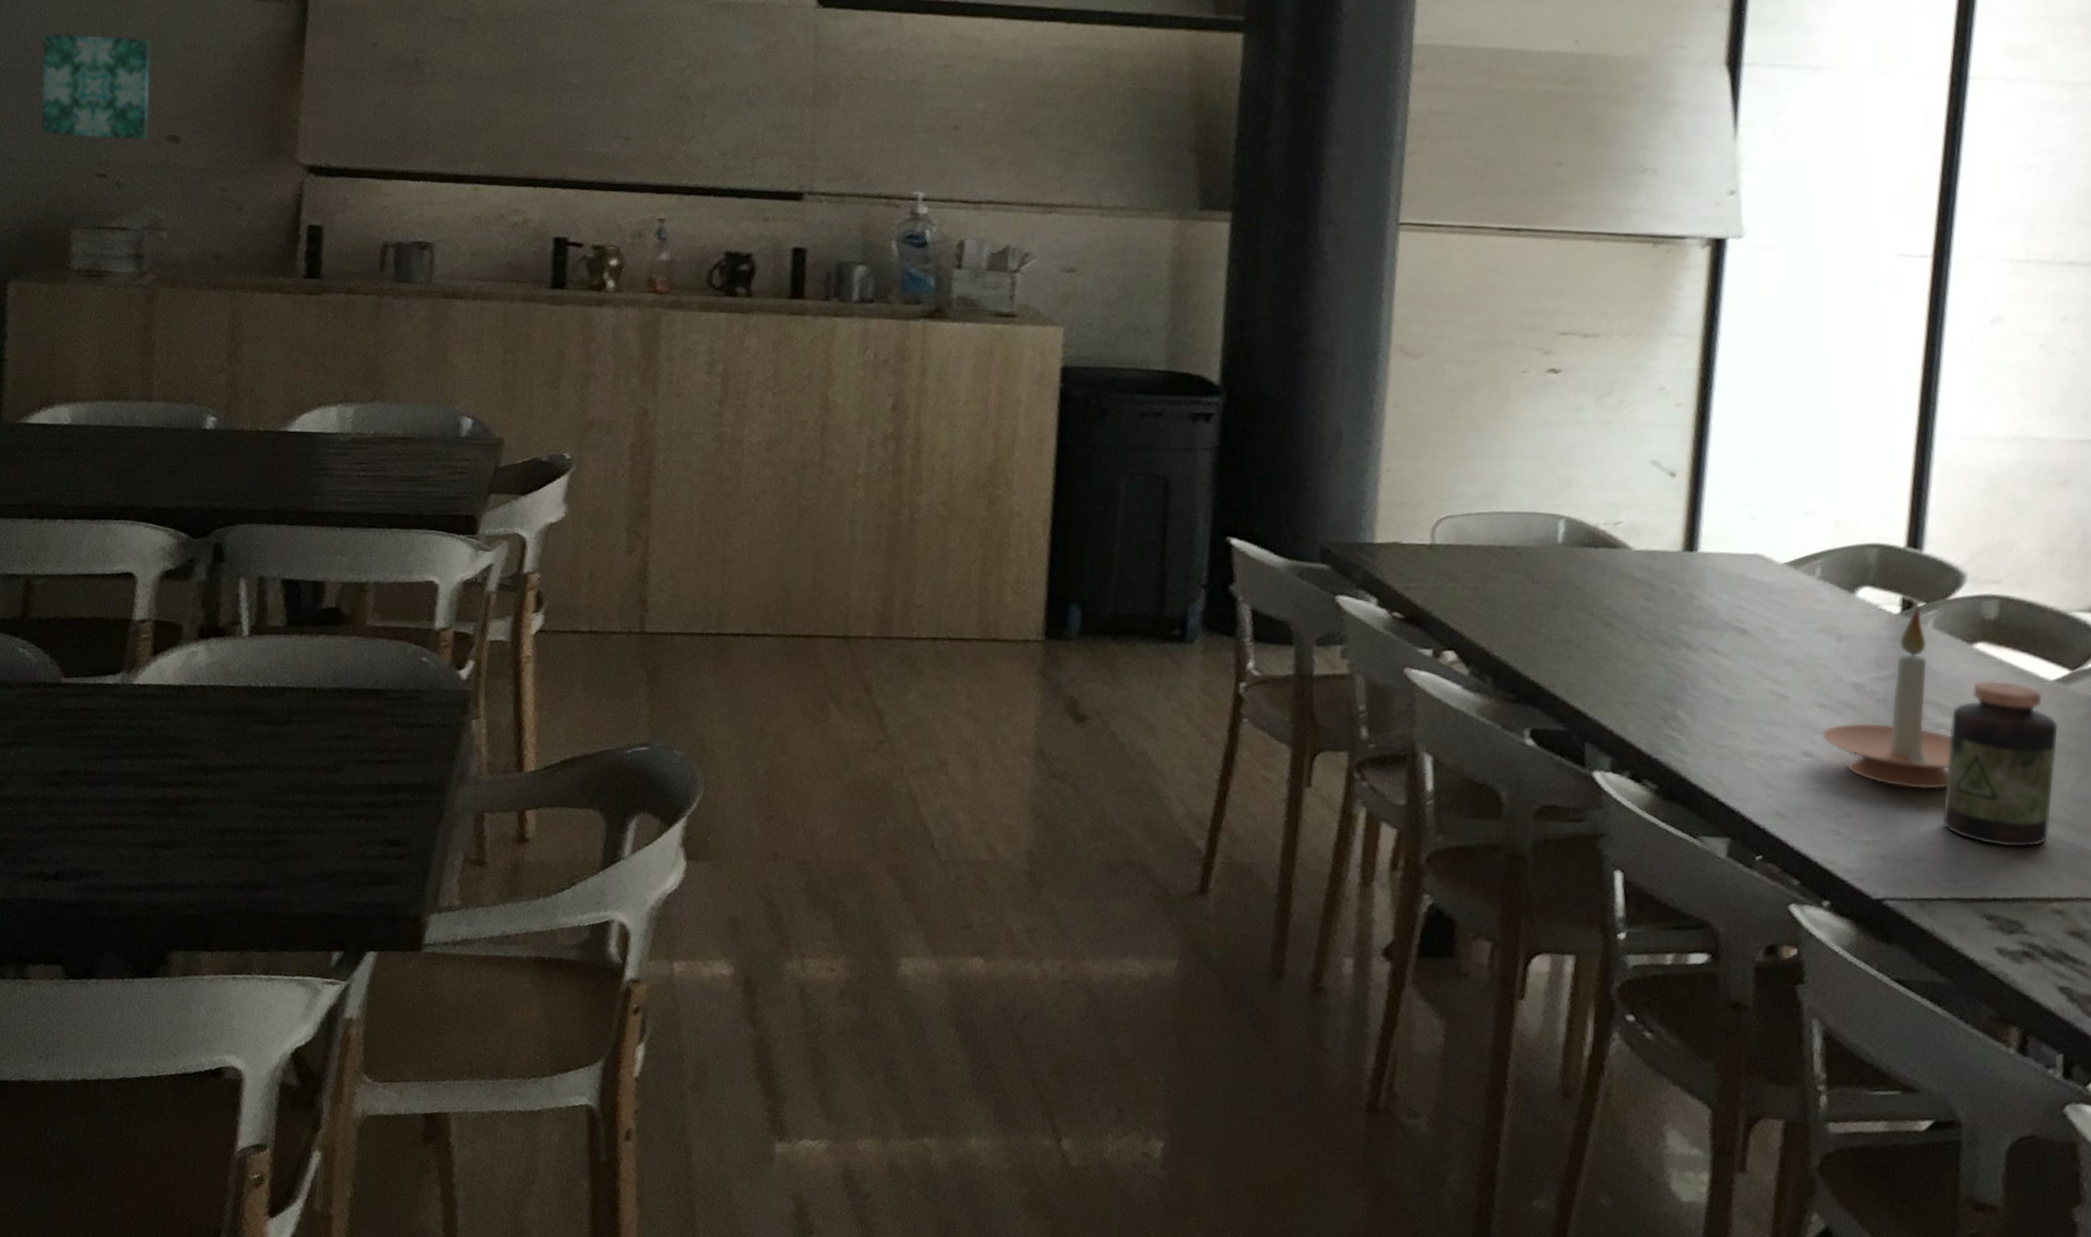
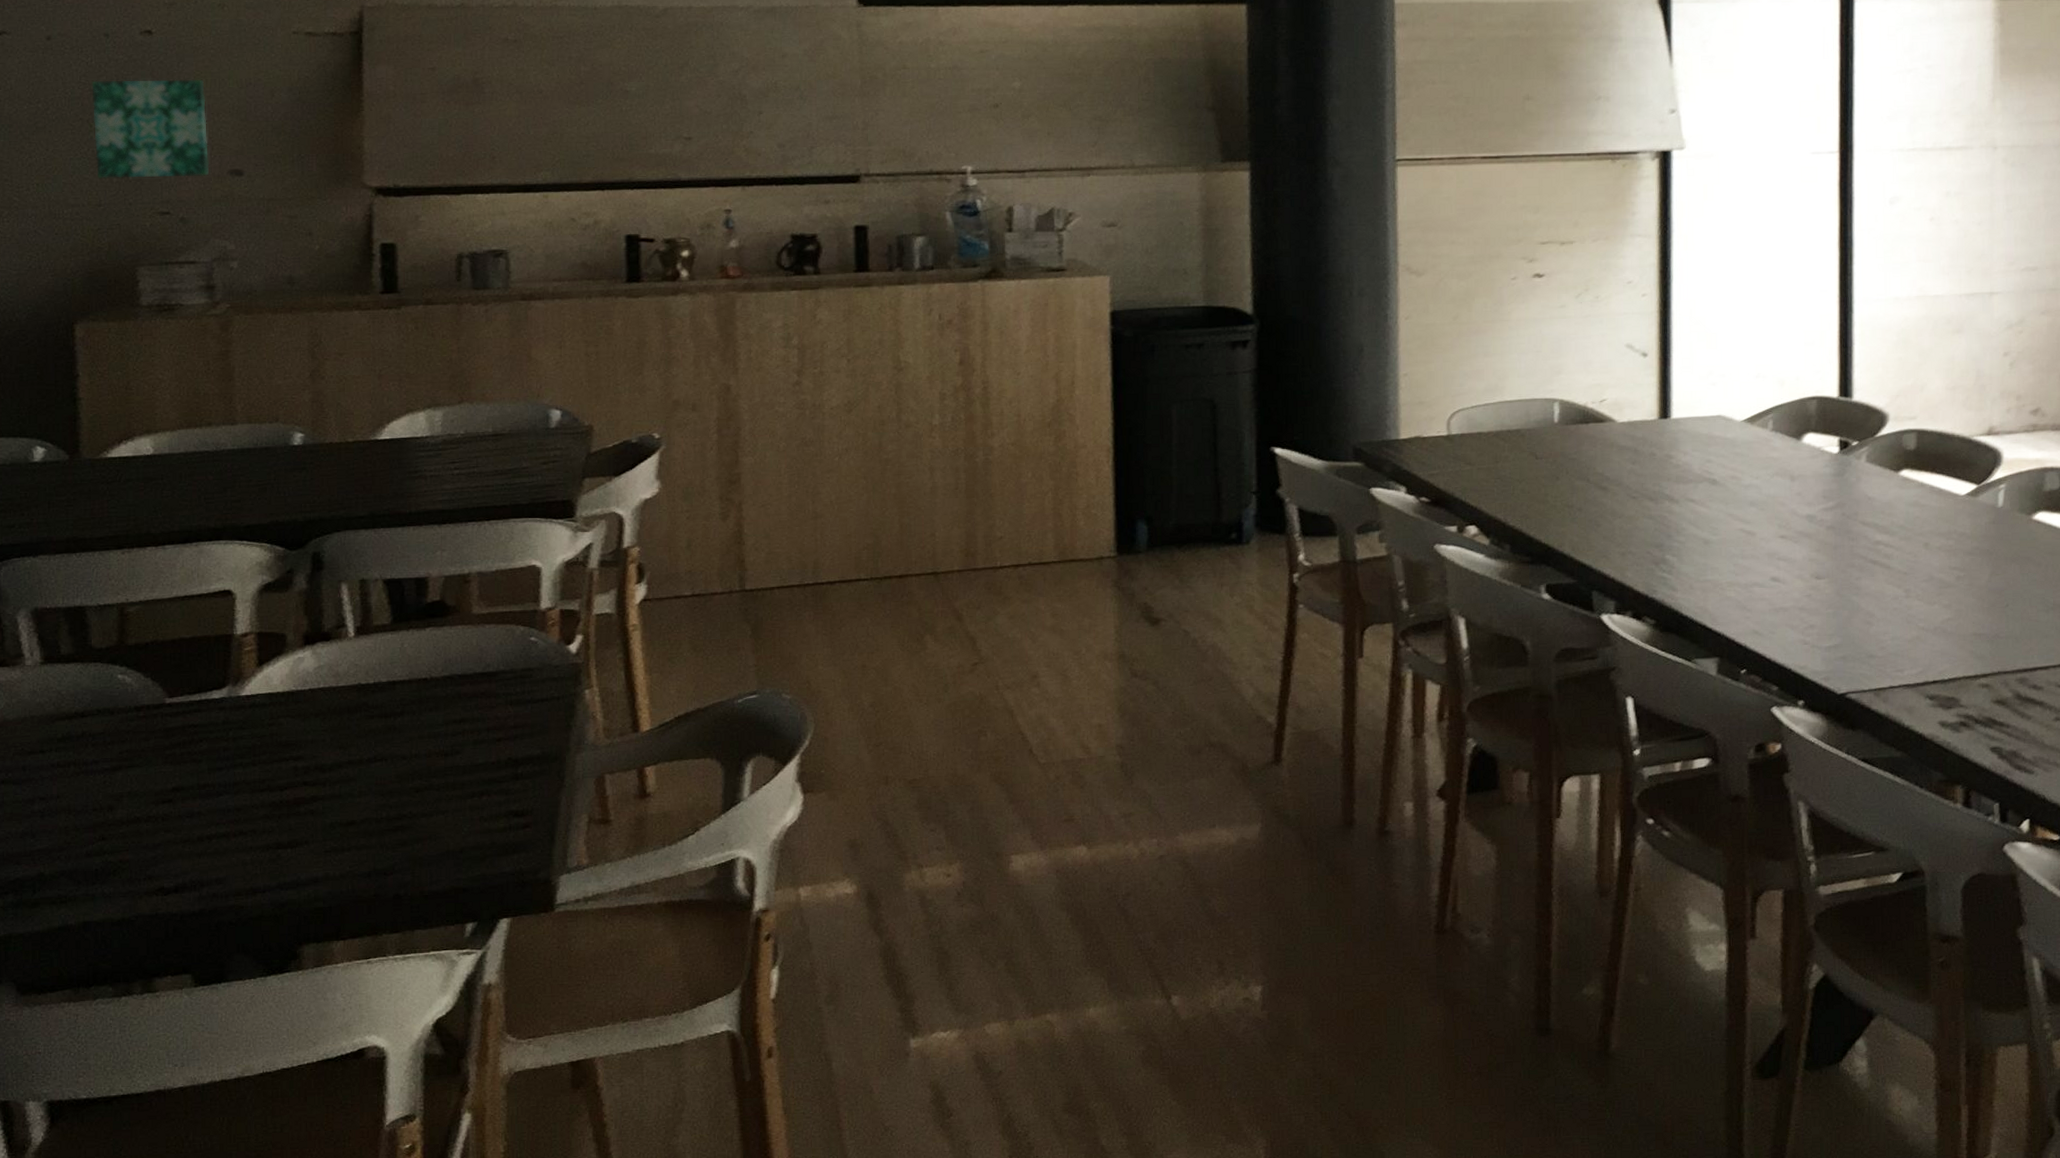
candle holder: present [1822,608,1952,790] -> none [1785,446,1889,598]
jar: present [1942,680,2057,848] -> none [1887,500,1972,637]

